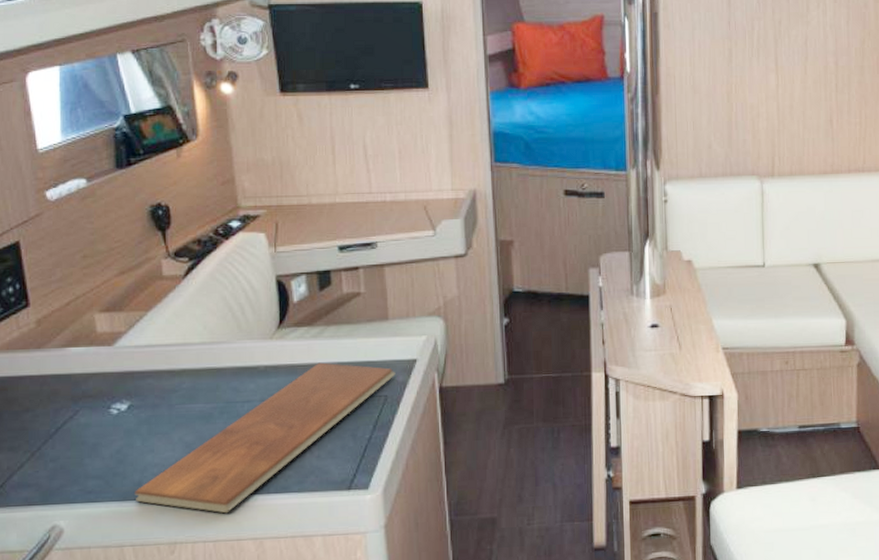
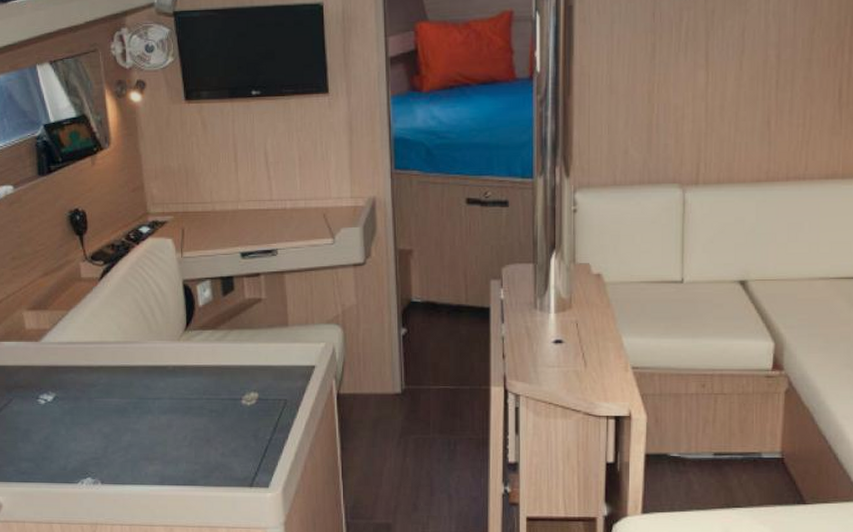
chopping board: present [135,362,396,514] -> none [61,365,295,501]

